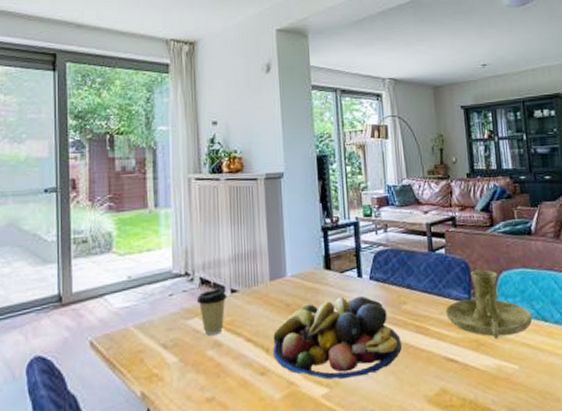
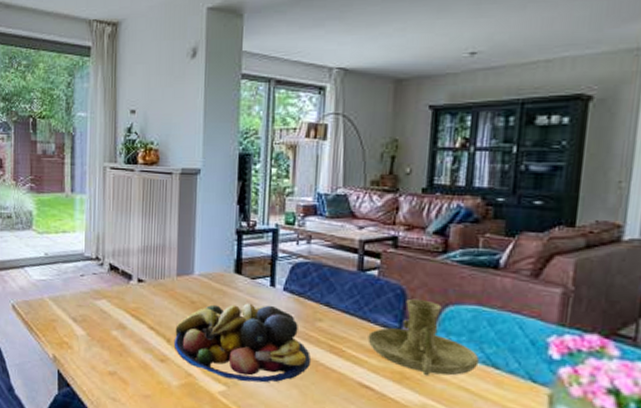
coffee cup: present [196,288,228,336] -> none [105,275,134,318]

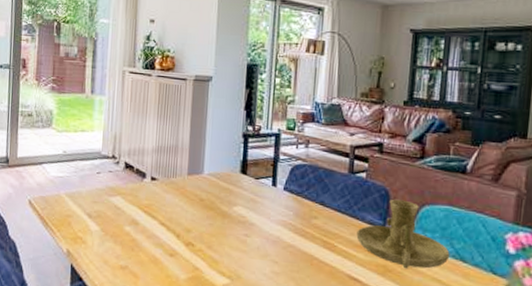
fruit bowl: present [173,303,310,383] -> none [182,201,306,276]

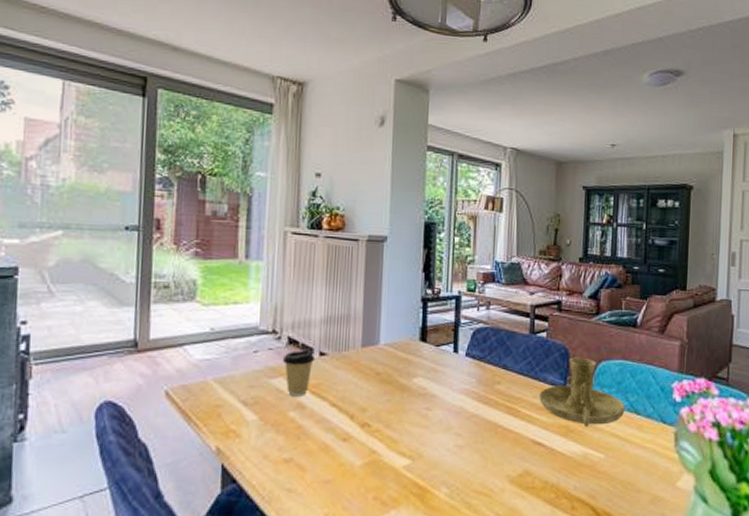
coffee cup: none [120,174,148,214] -> present [282,349,316,397]

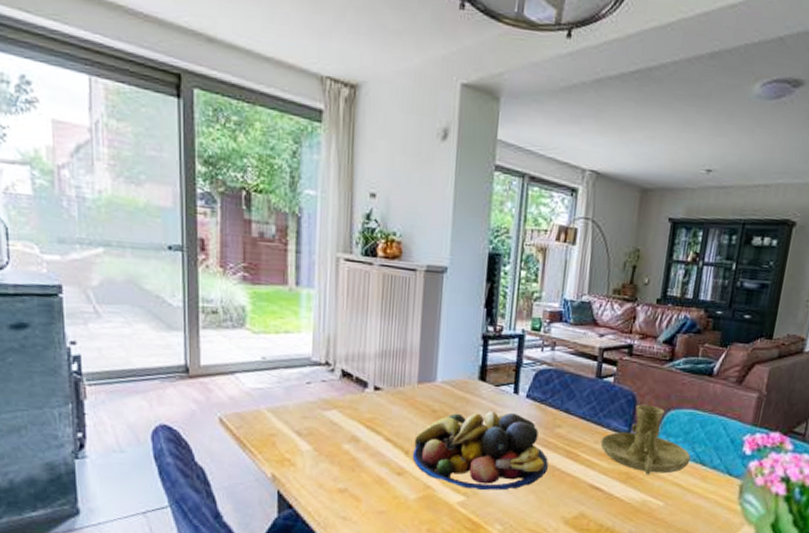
coffee cup: present [282,349,316,397] -> none [335,383,370,430]
fruit bowl: none [357,371,490,451] -> present [412,411,548,490]

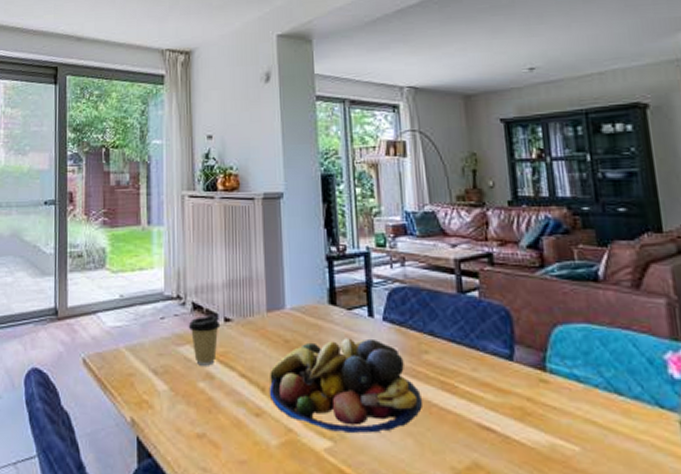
coffee cup: none [335,383,370,430] -> present [188,315,221,366]
candle holder: present [600,404,691,475] -> none [479,320,601,410]

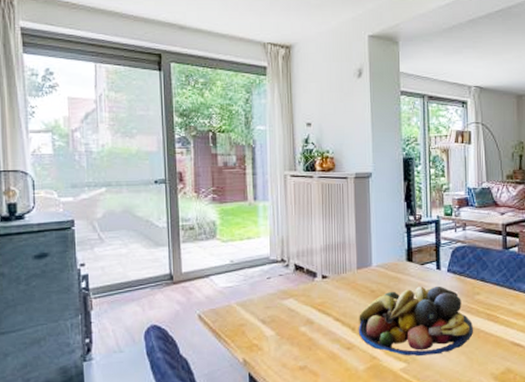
coffee cup: present [188,315,221,366] -> none [291,274,319,314]

